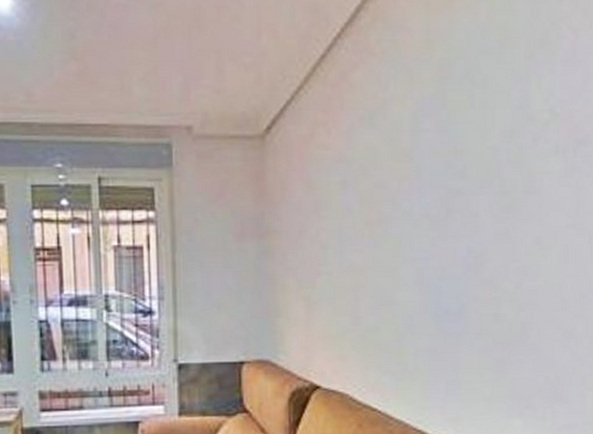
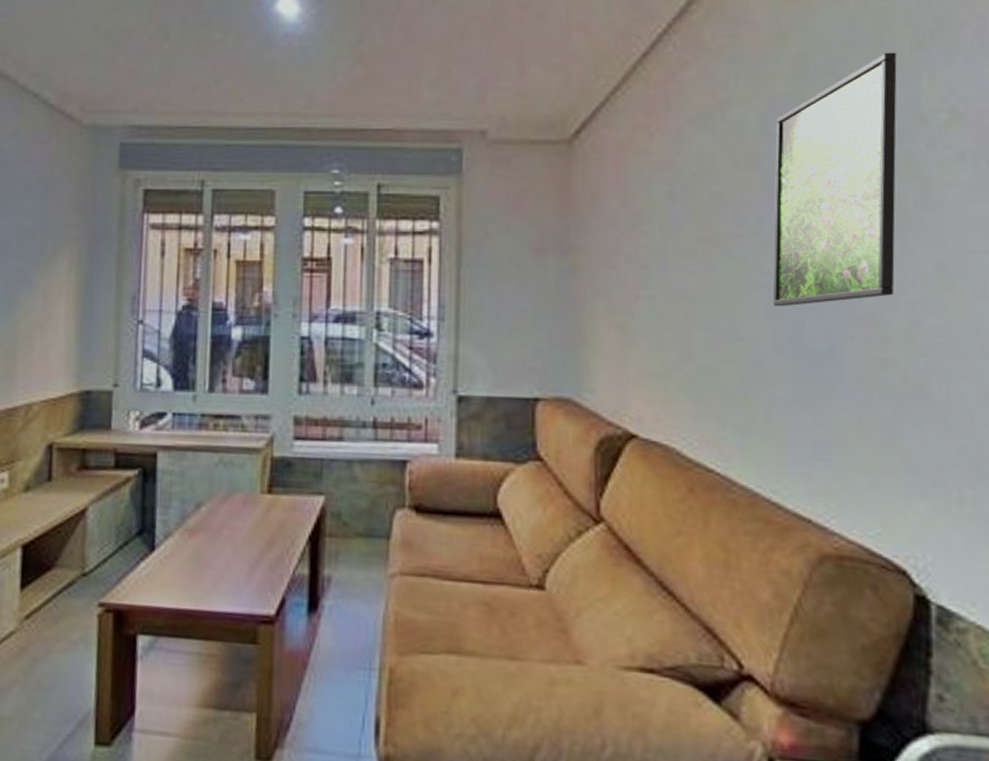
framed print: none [421,59,514,276] -> present [773,52,897,307]

